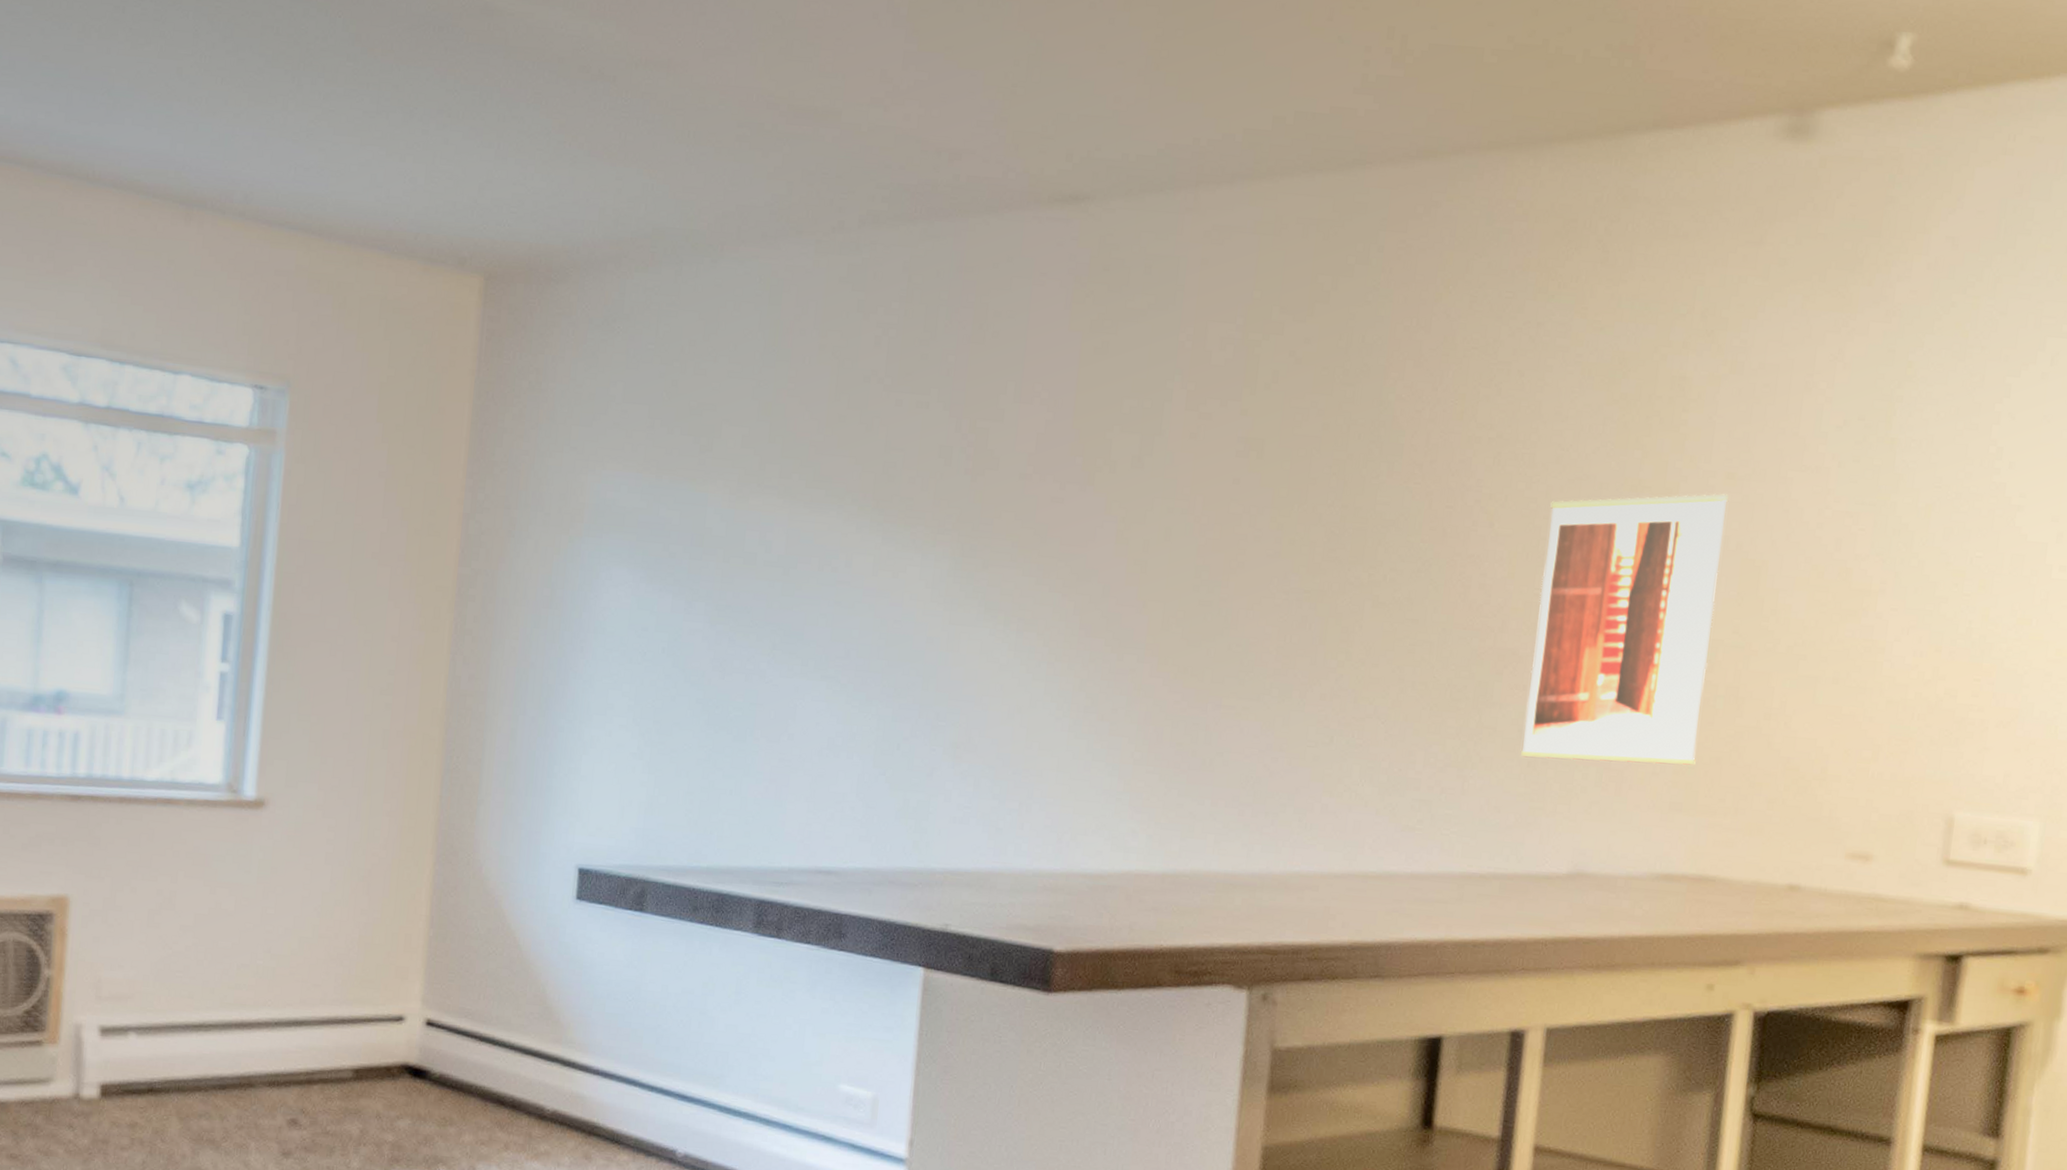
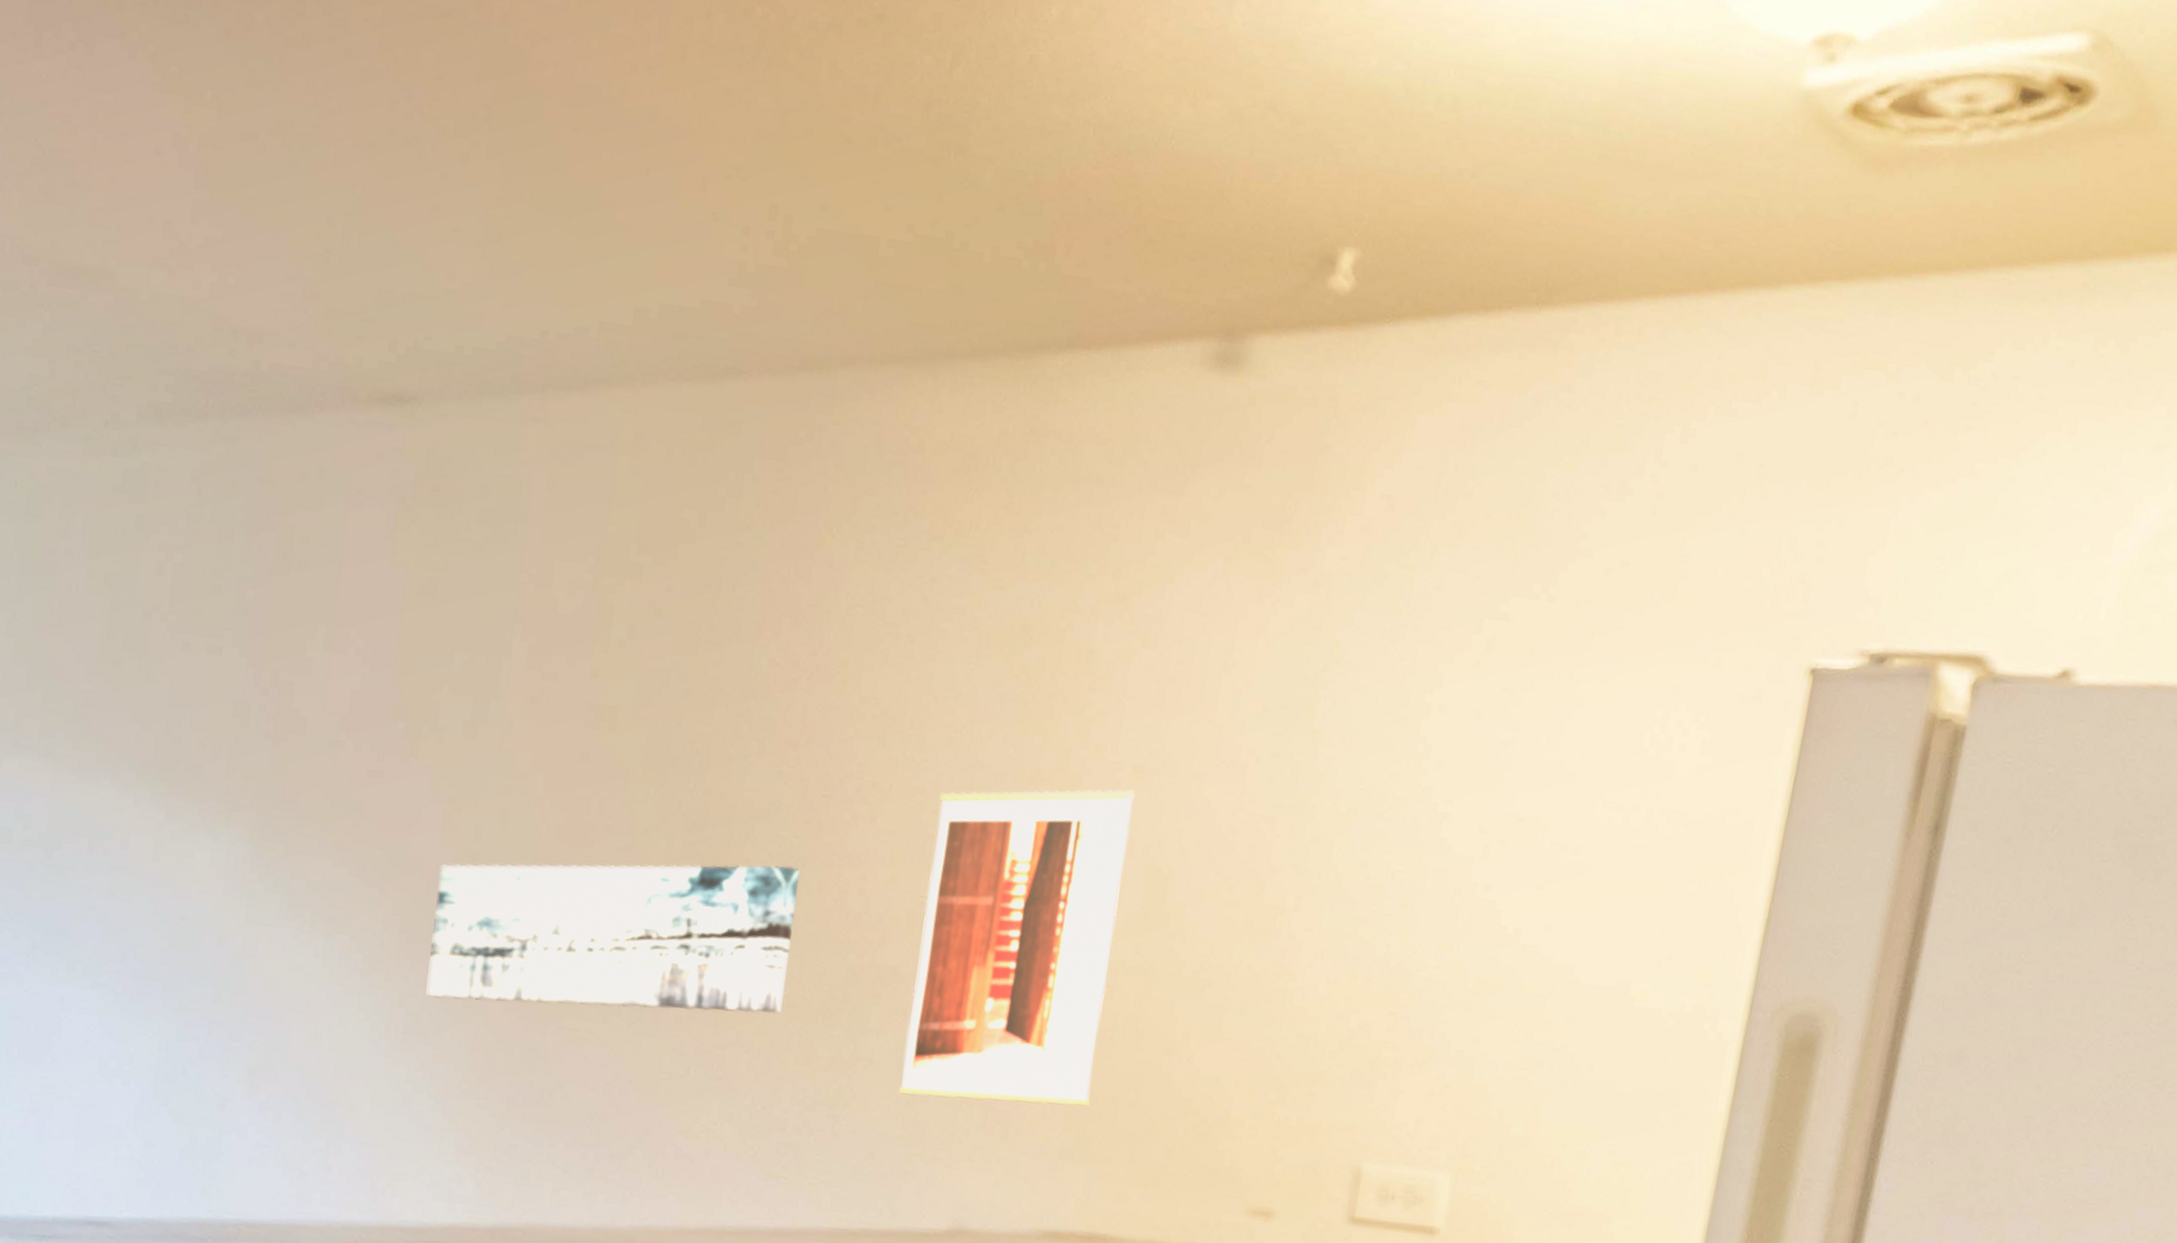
wall art: none [1103,566,1427,690] -> present [426,864,800,1014]

